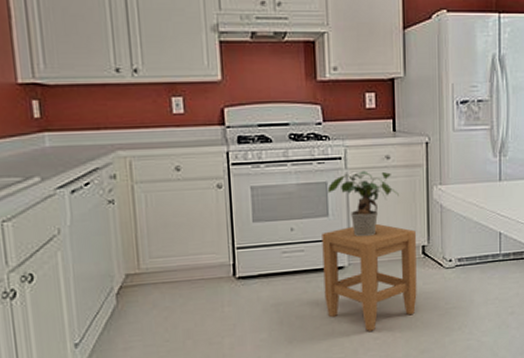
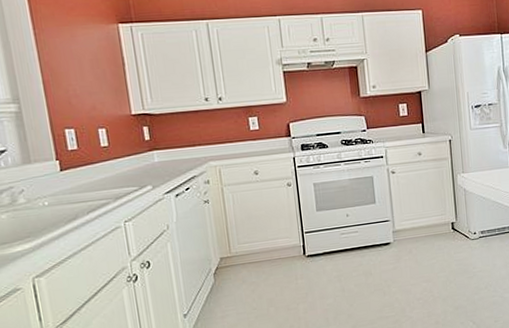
stool: present [322,223,417,331] -> none [371,206,450,294]
potted plant: present [327,170,399,237] -> none [373,165,430,219]

